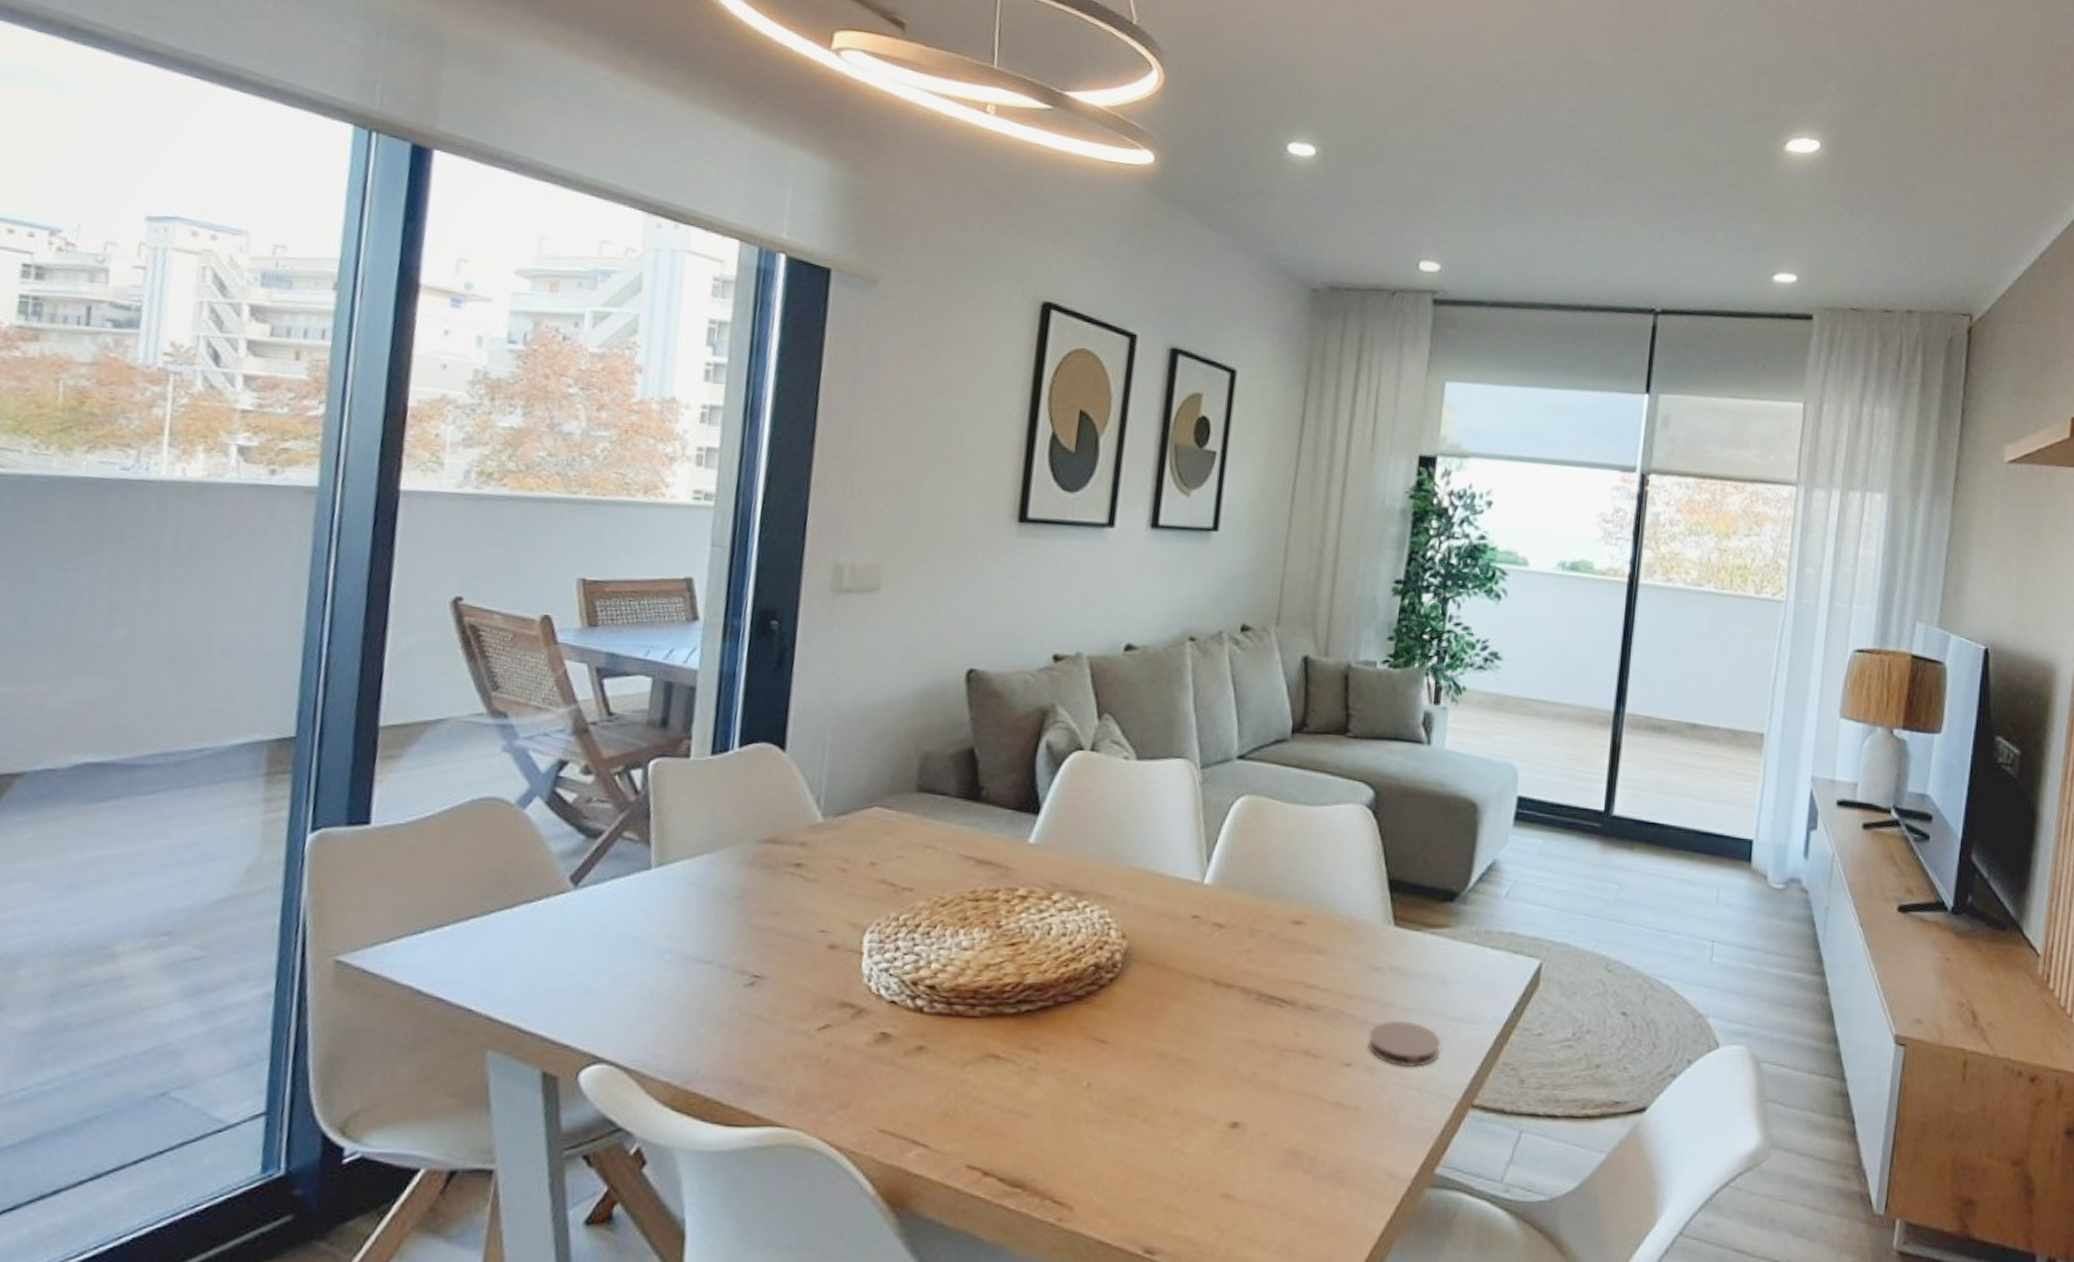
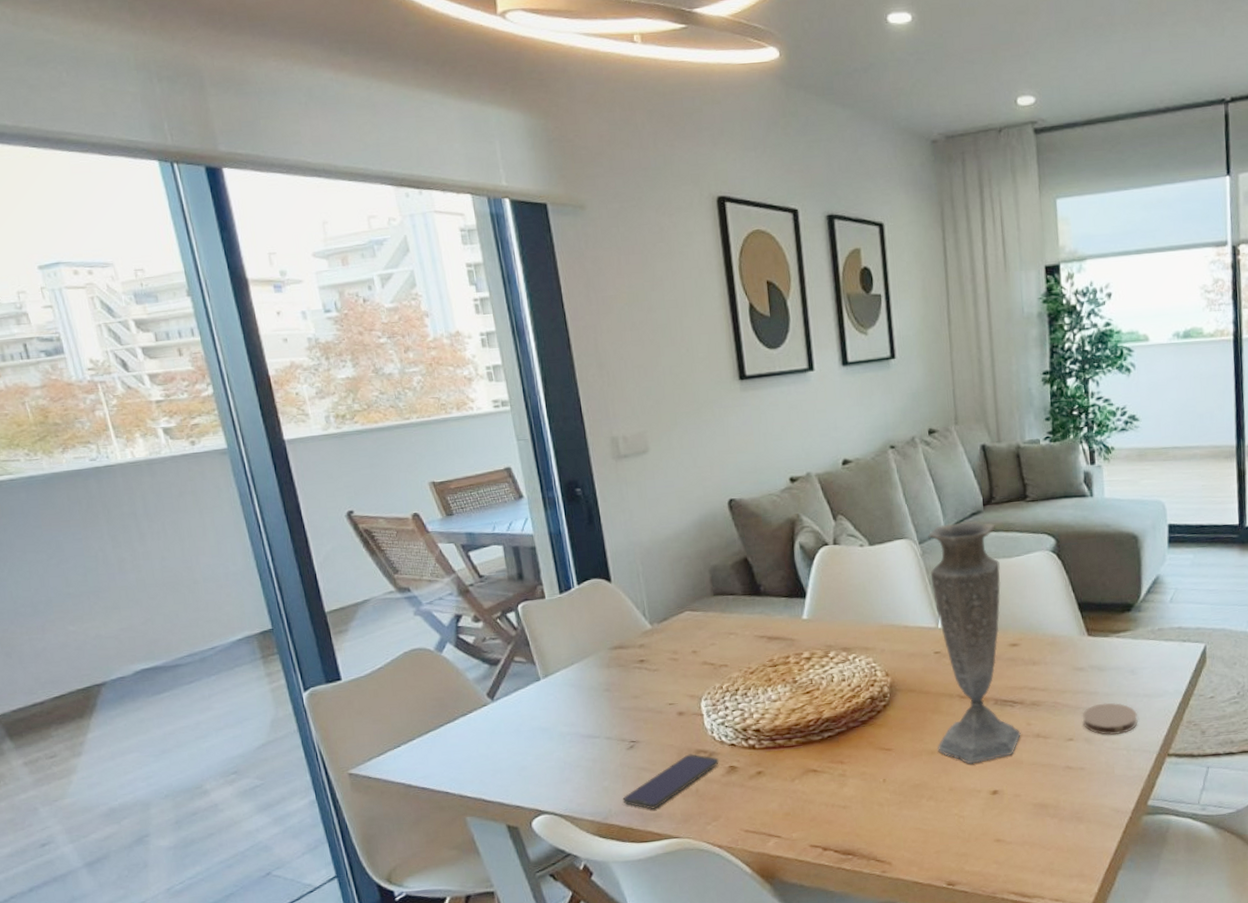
smartphone: none [718,1006,870,1079] -> present [622,754,720,810]
vase: none [1170,748,1302,1080] -> present [928,521,1021,764]

